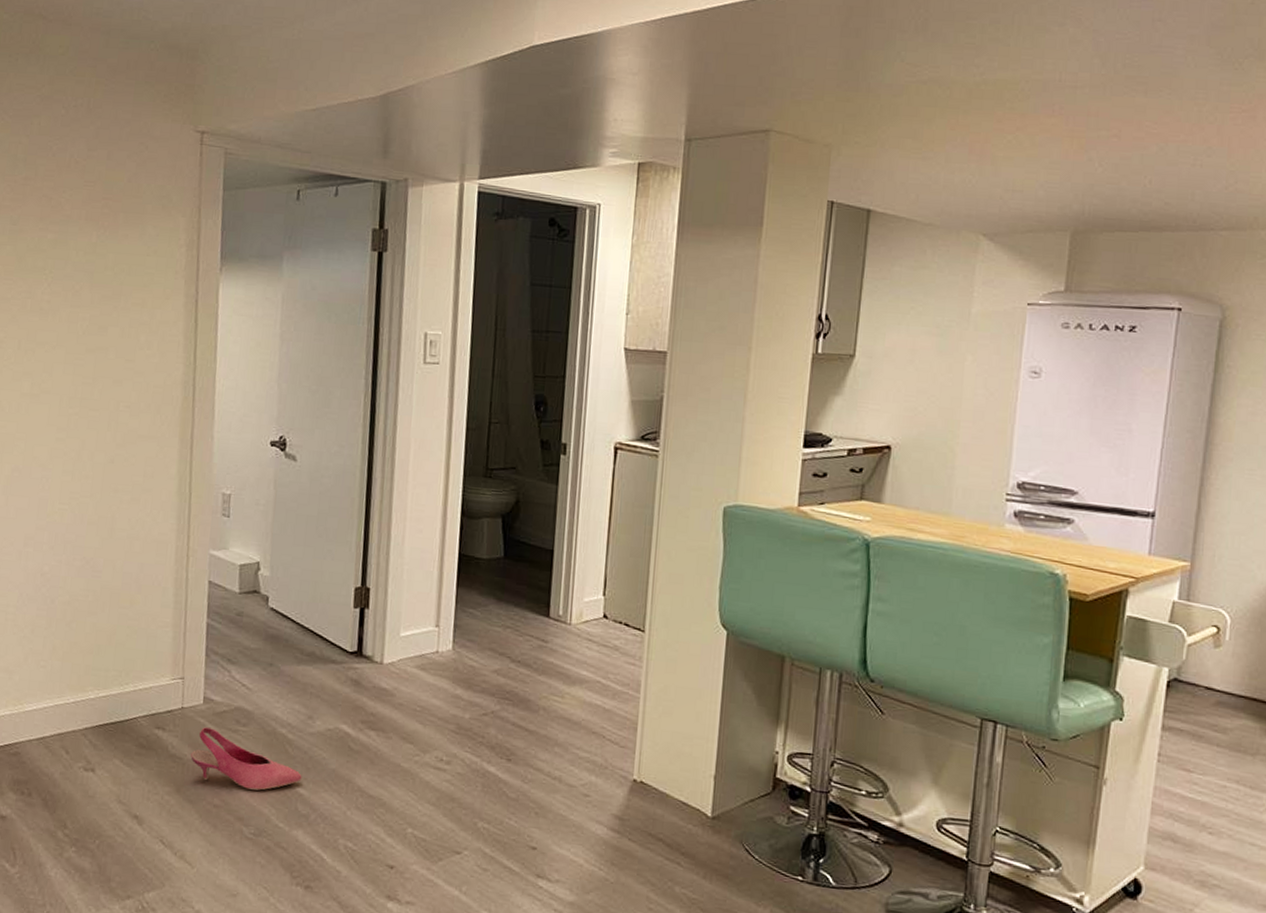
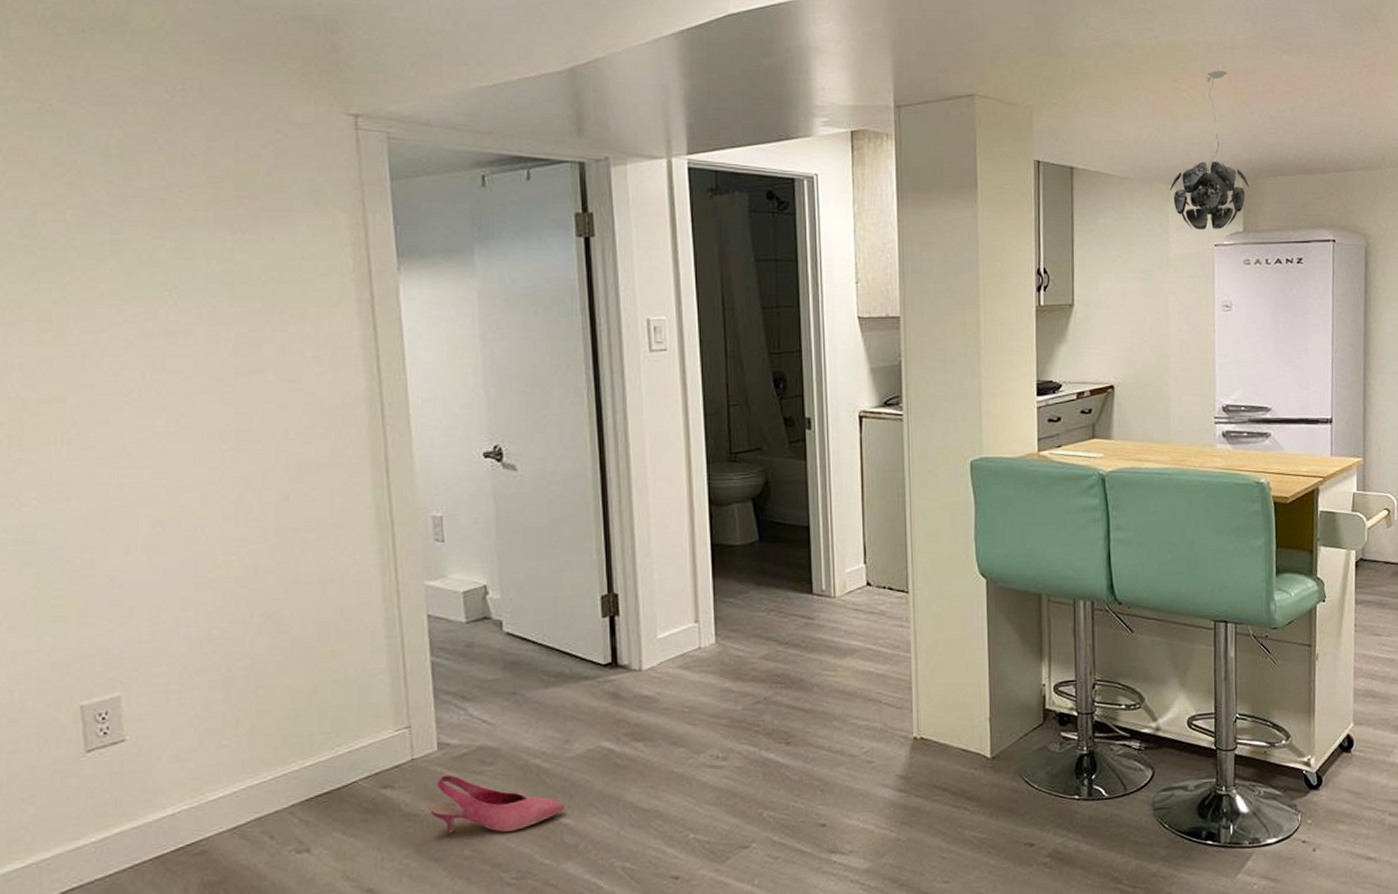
pendant light: none [979,112,1077,287] -> present [1169,71,1249,230]

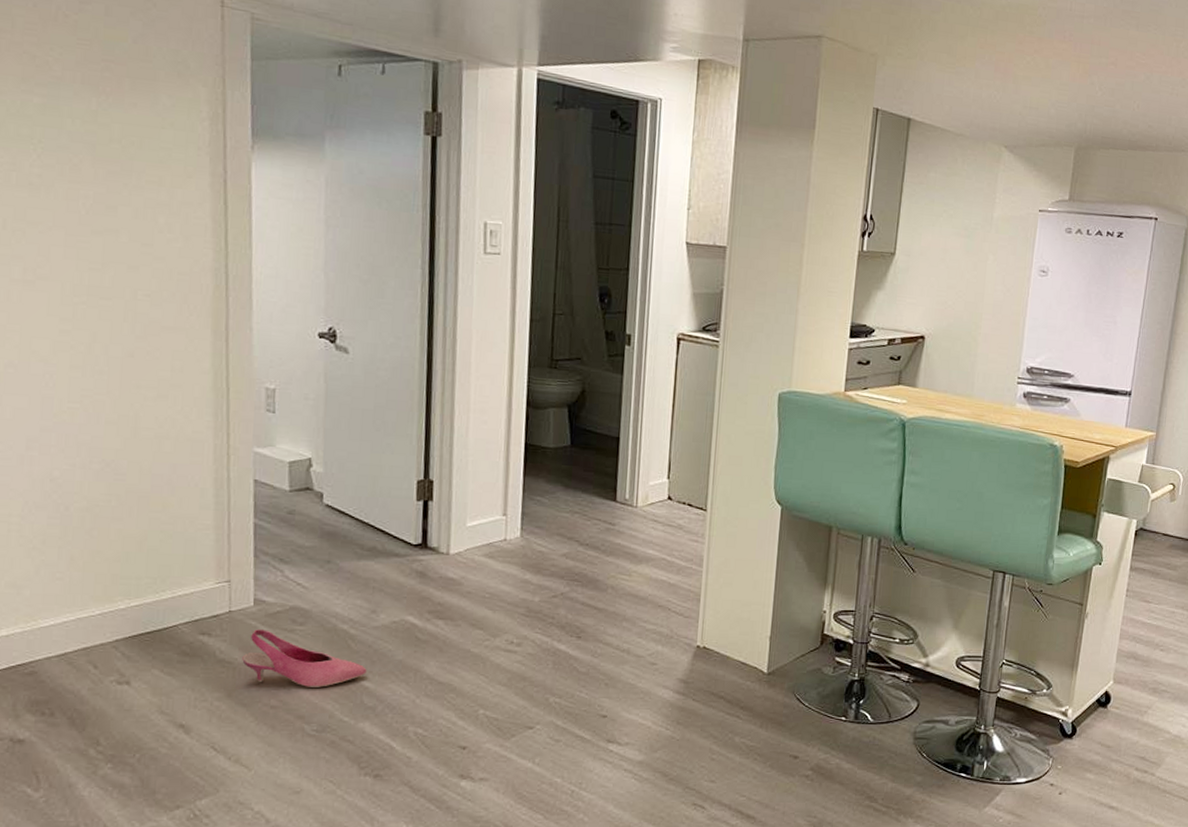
pendant light: present [1169,71,1249,230] -> none [1001,37,1080,196]

